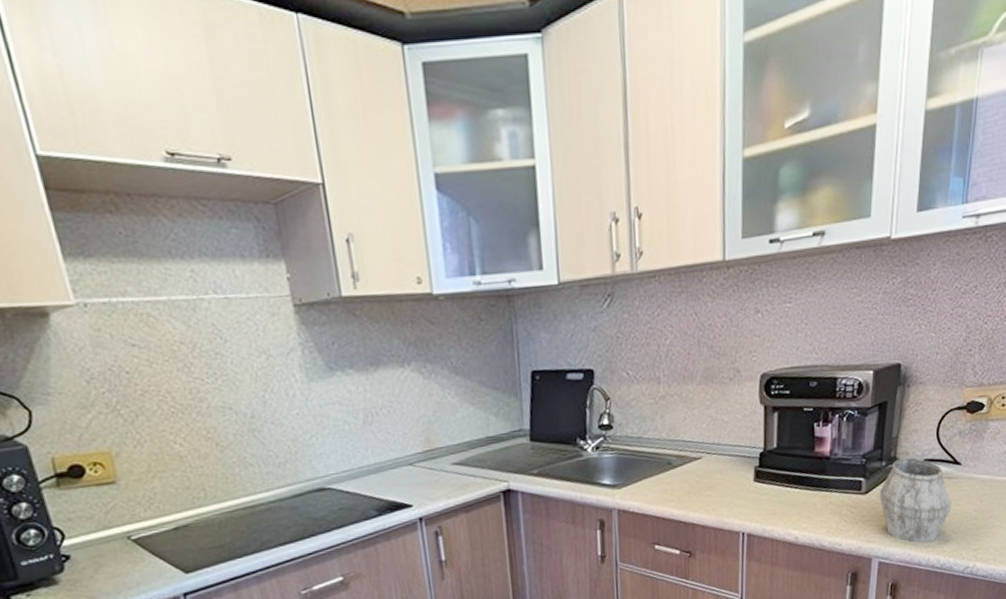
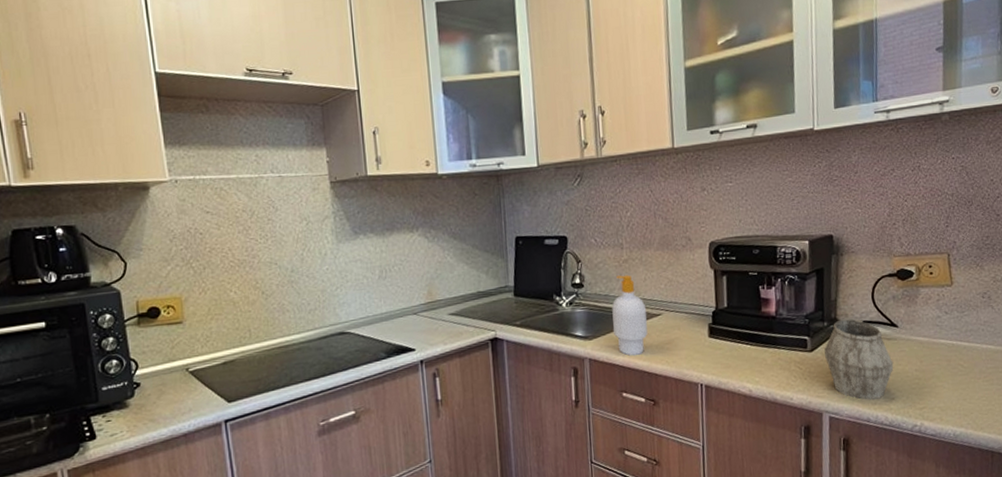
soap bottle: none [645,413,686,505] -> present [612,275,648,356]

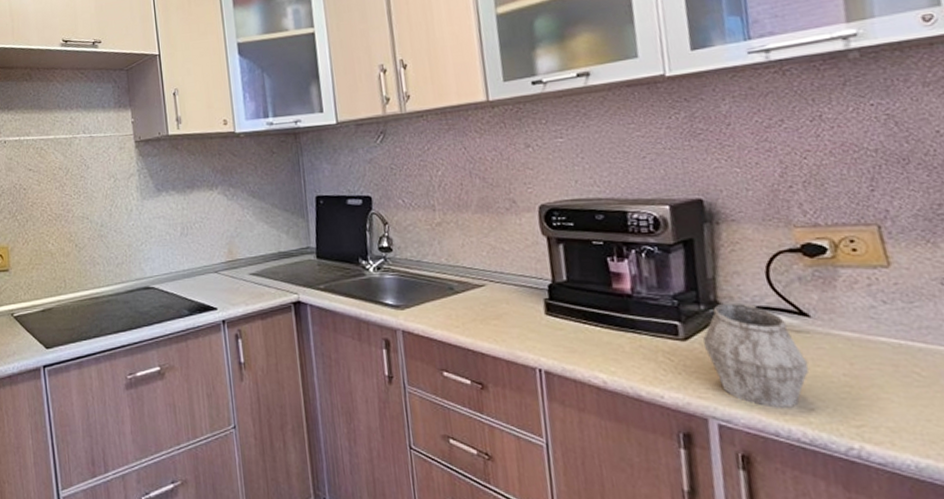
soap bottle: present [612,275,648,356] -> none [425,239,470,330]

